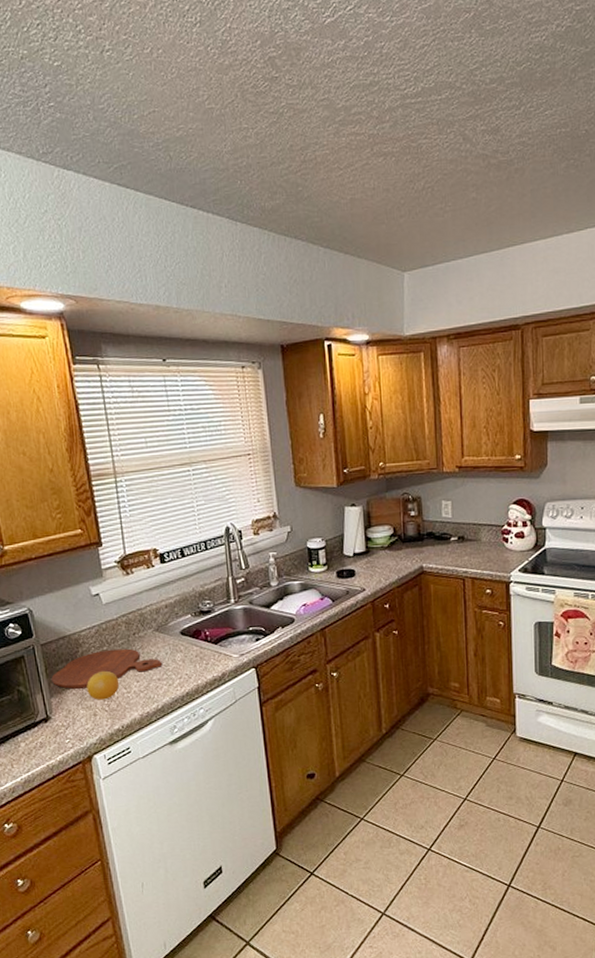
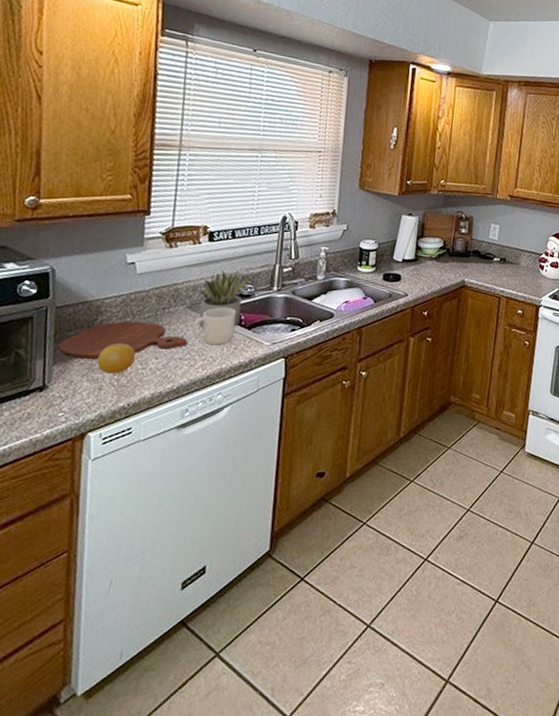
succulent plant: none [161,589,206,647] -> present [198,270,248,327]
mug: none [163,625,203,664] -> present [191,307,237,346]

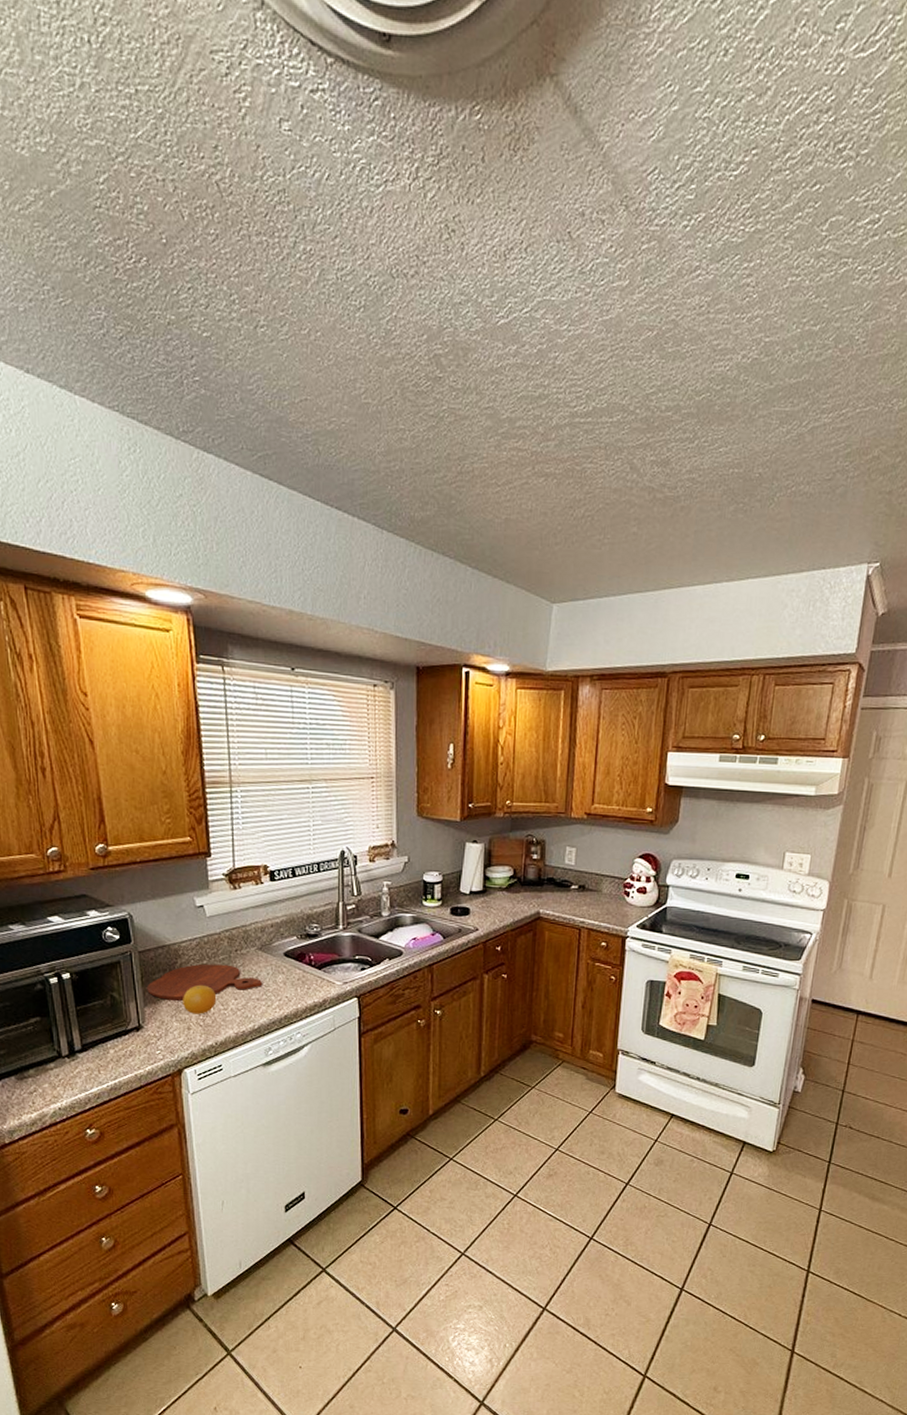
mug: present [191,307,237,346] -> none [265,947,306,986]
succulent plant: present [198,270,248,327] -> none [266,910,313,968]

